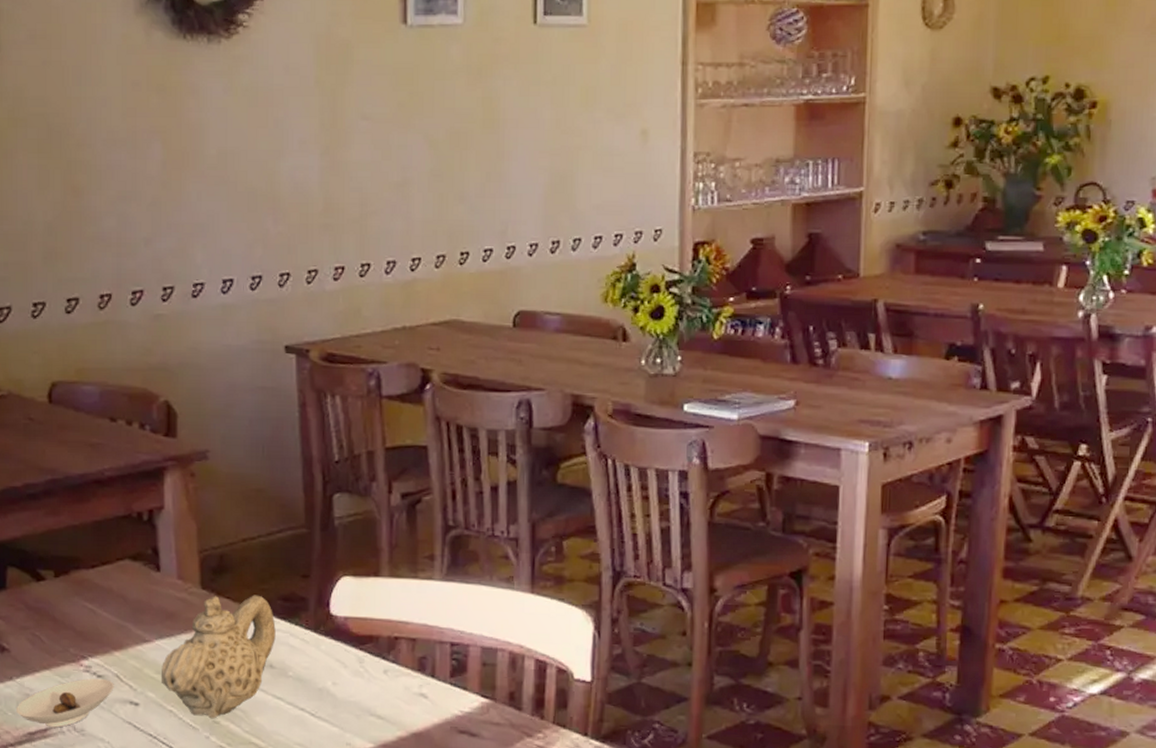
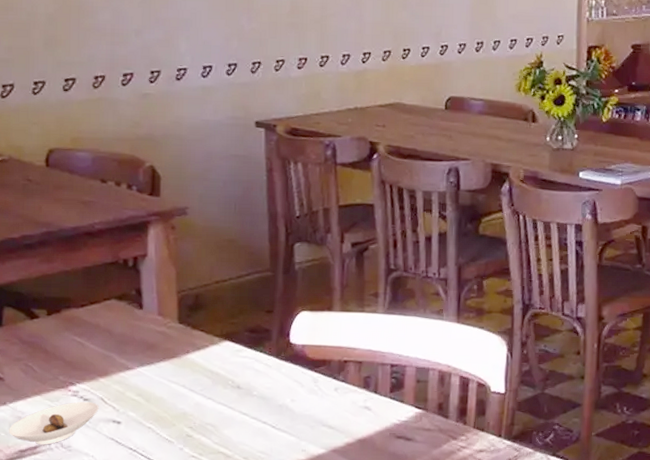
teapot: present [162,595,276,719] -> none [142,328,243,433]

